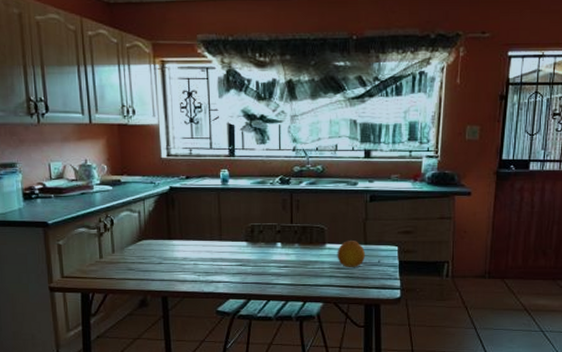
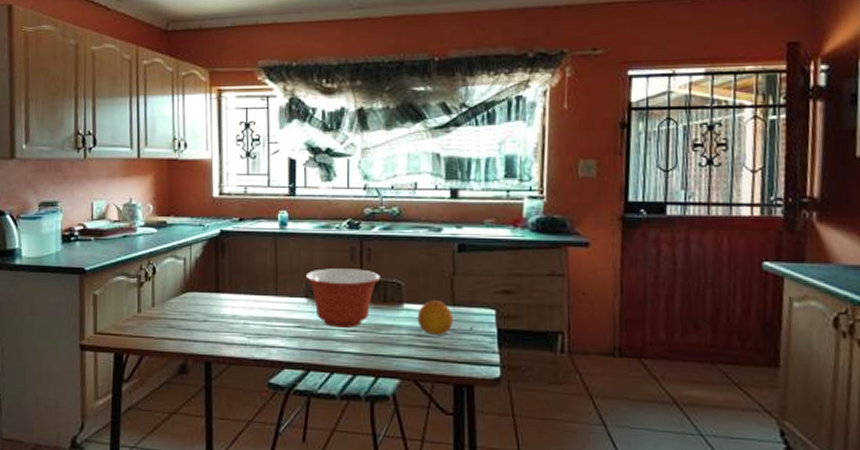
mixing bowl: none [245,217,307,264] -> present [305,268,380,328]

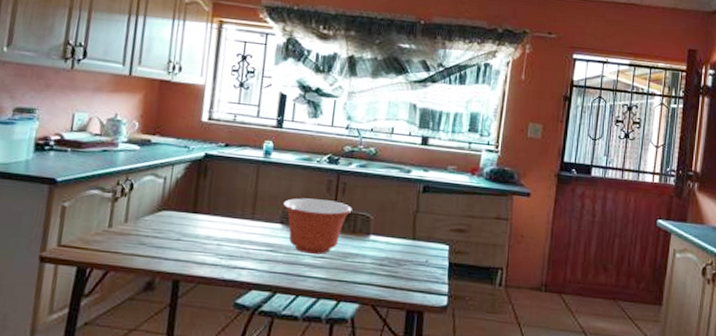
fruit: present [417,299,454,335] -> none [380,233,413,265]

